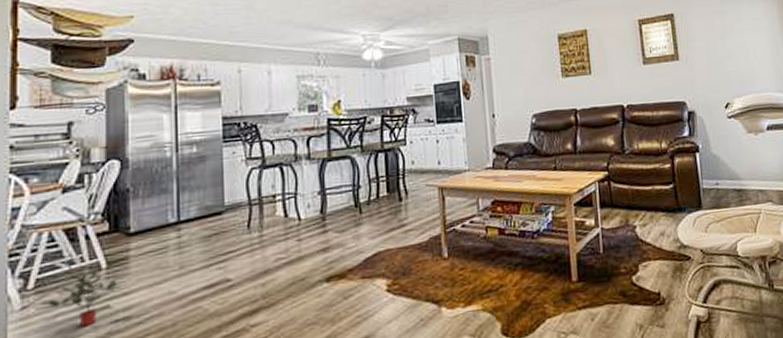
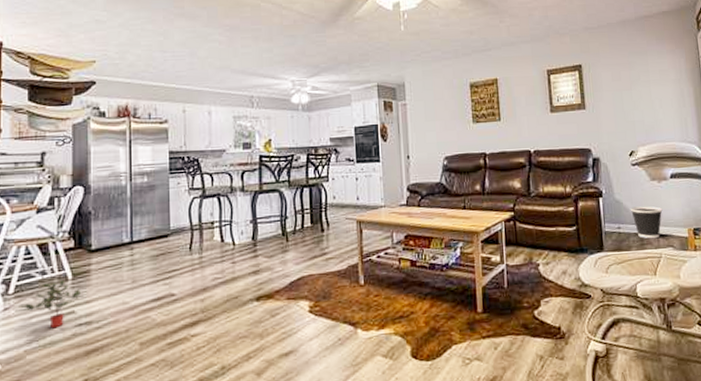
wastebasket: none [727,160,761,194] -> present [630,206,663,239]

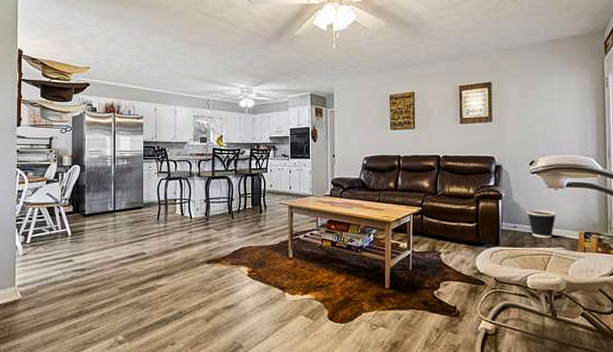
potted plant: present [14,280,88,329] -> none [30,236,82,272]

